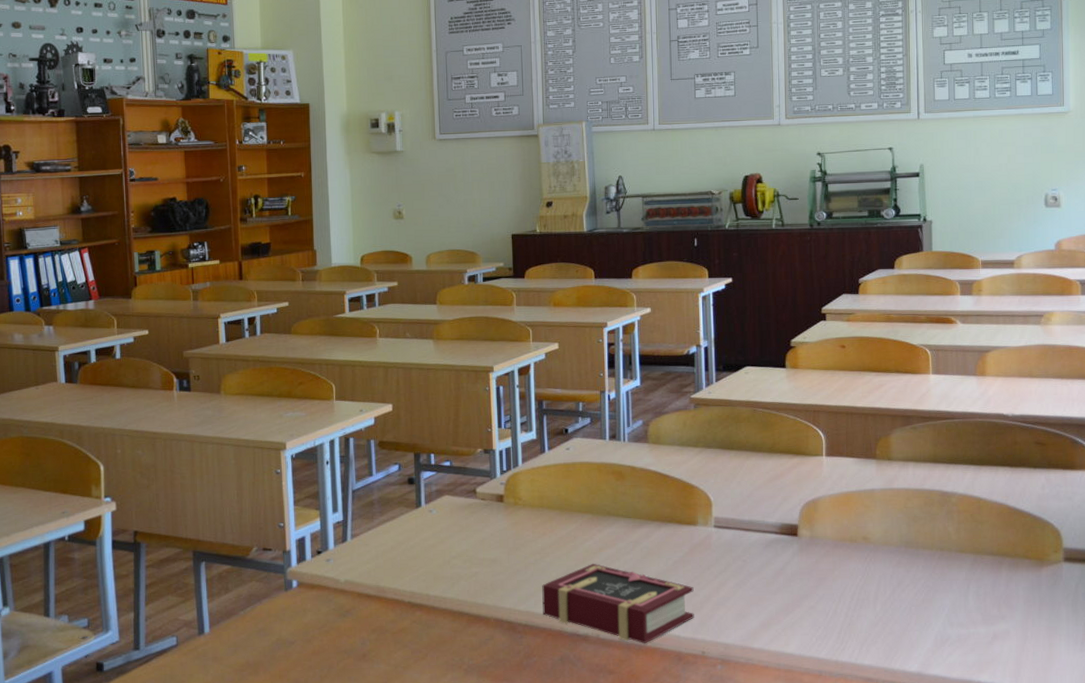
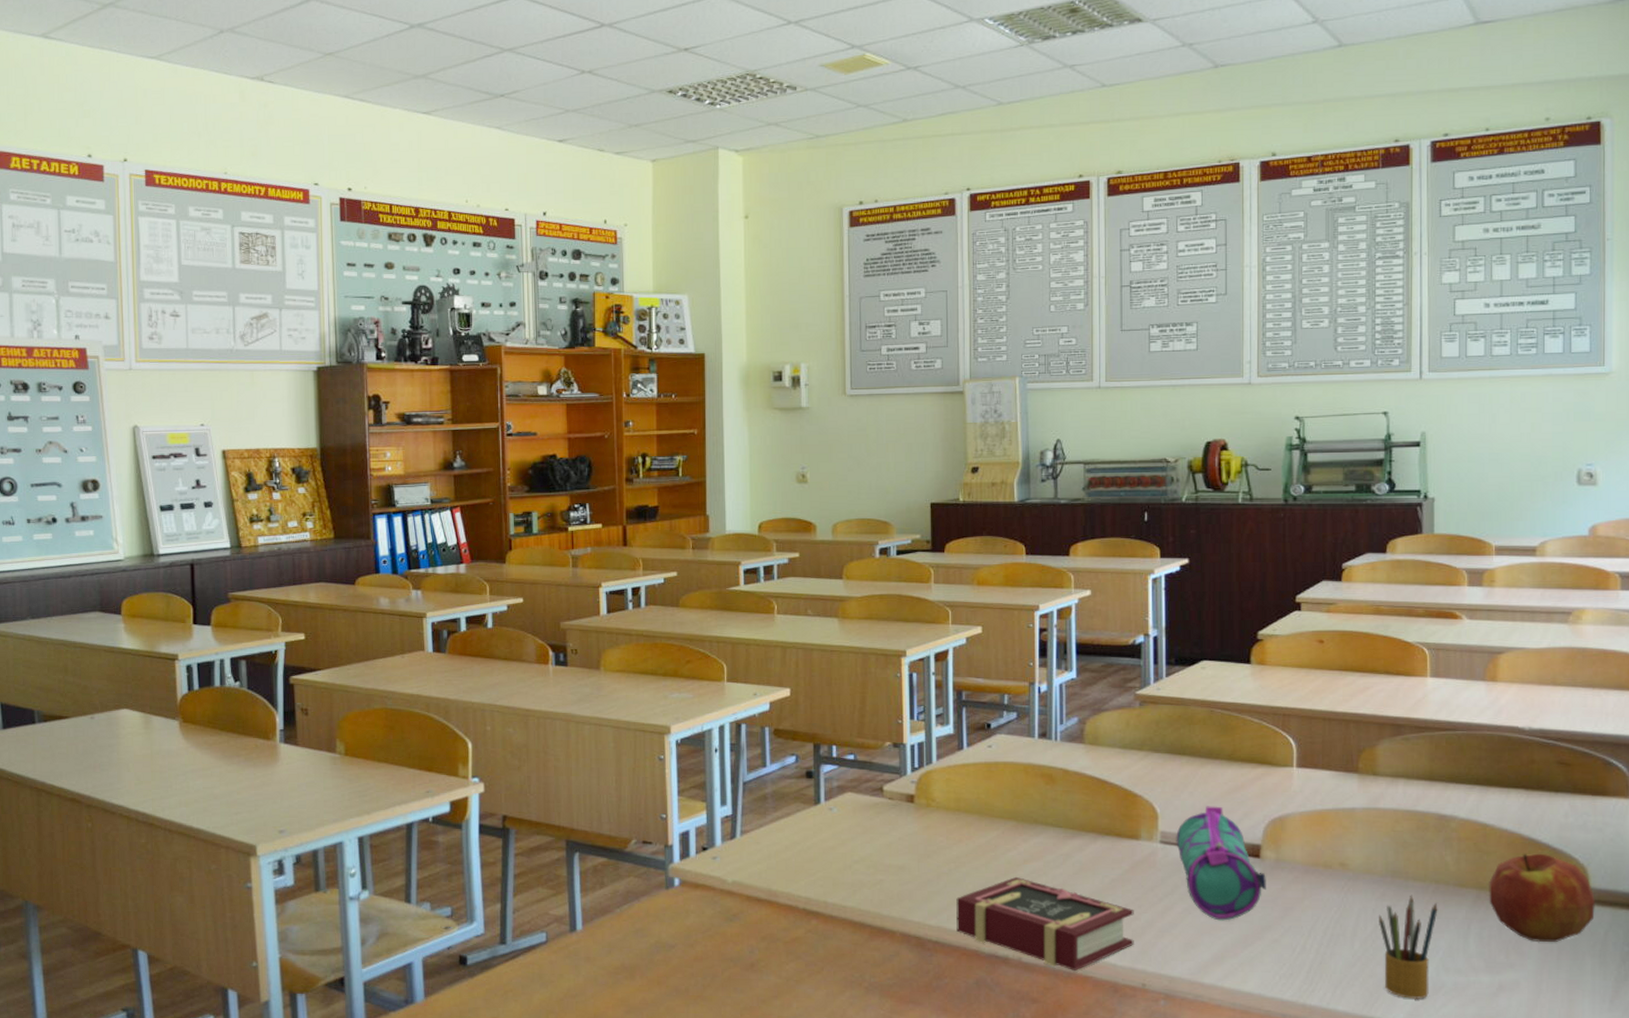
pencil case: none [727,493,803,593] -> present [1176,806,1266,921]
pencil box: none [896,561,943,651] -> present [1379,895,1438,999]
apple: none [983,520,1068,596] -> present [1489,853,1595,942]

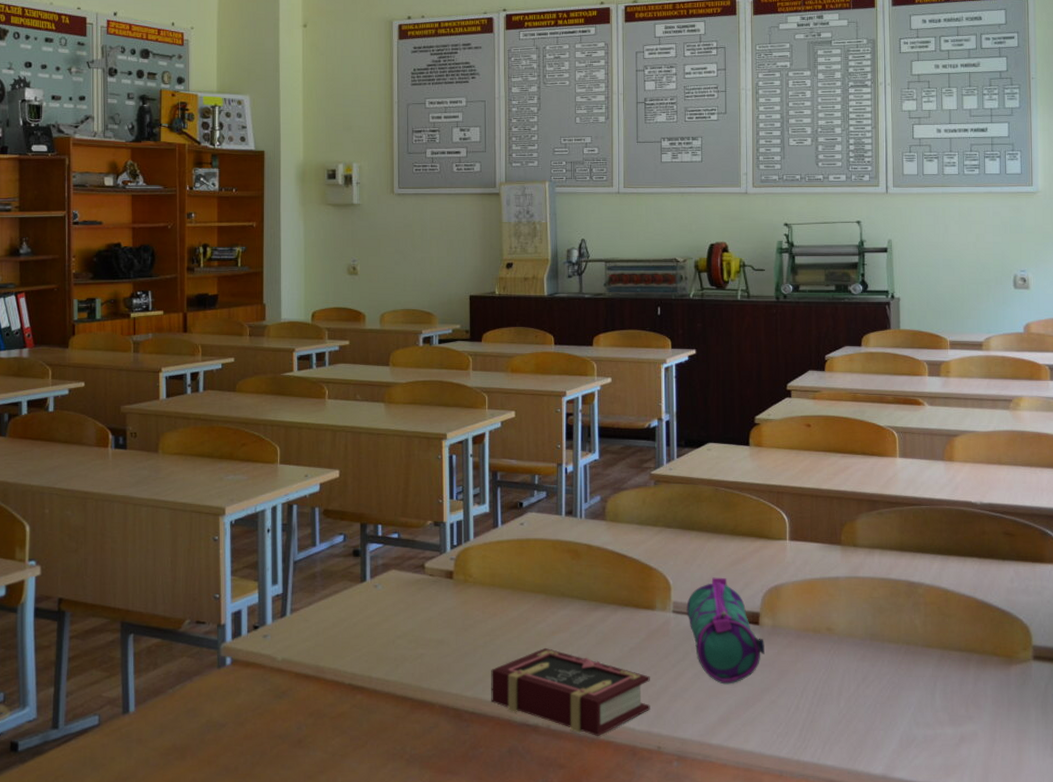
pencil box: present [1379,895,1438,999] -> none [860,655,909,752]
apple: present [1489,853,1595,942] -> none [951,615,1037,695]

